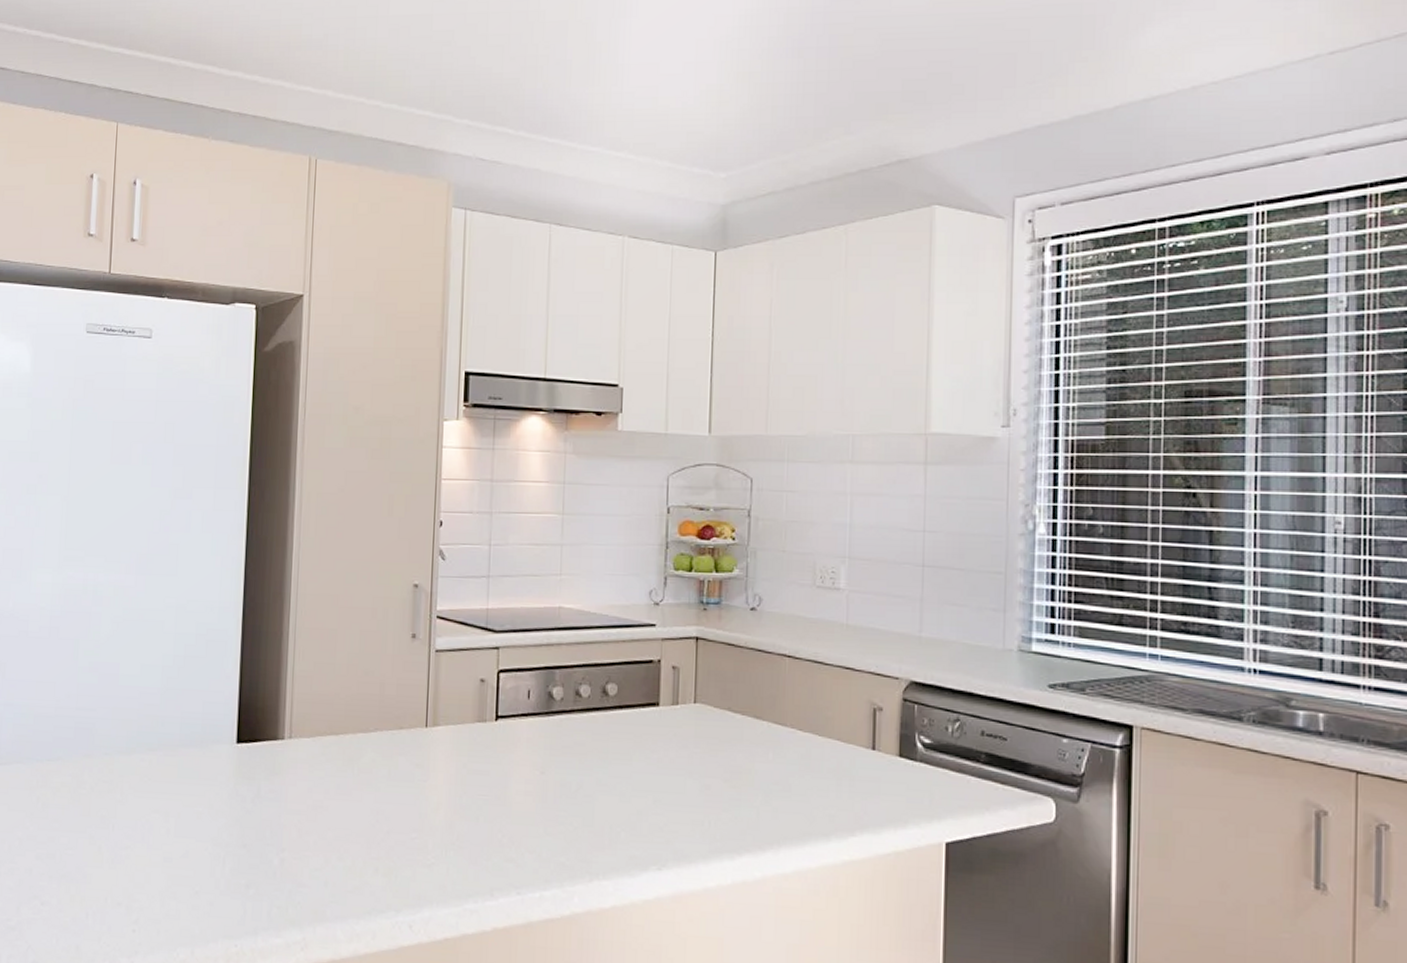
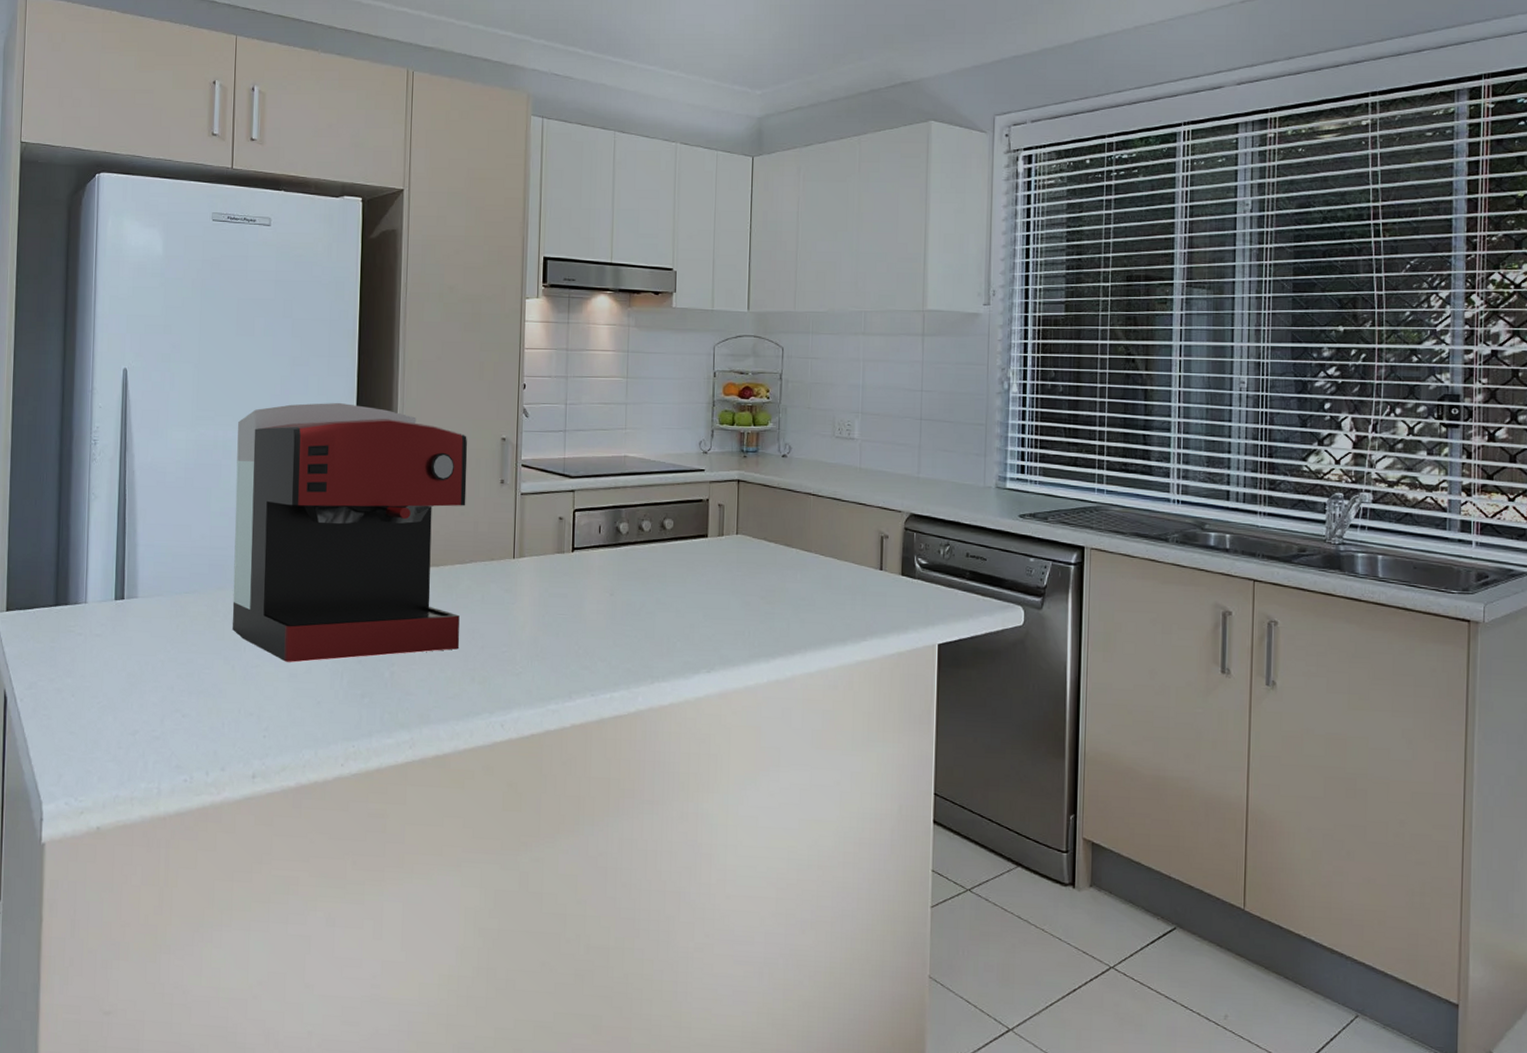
coffee maker: none [100,542,374,844] -> present [232,403,468,662]

